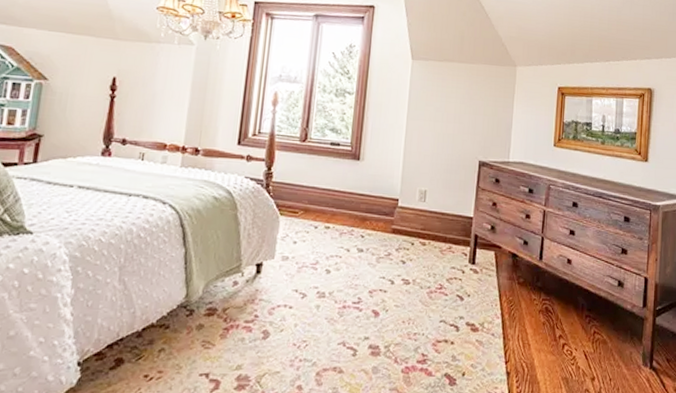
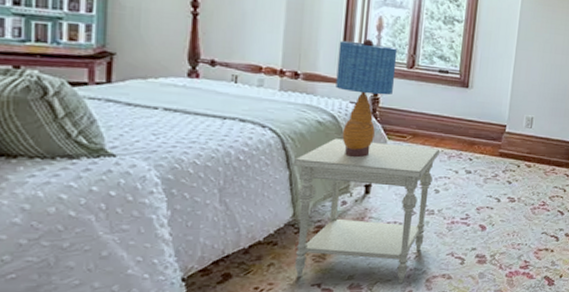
side table: none [184,214,331,377] -> present [292,138,440,284]
table lamp: none [232,114,291,235] -> present [336,38,398,158]

